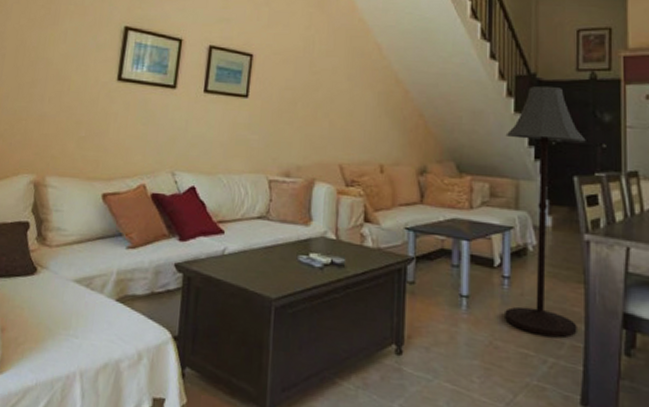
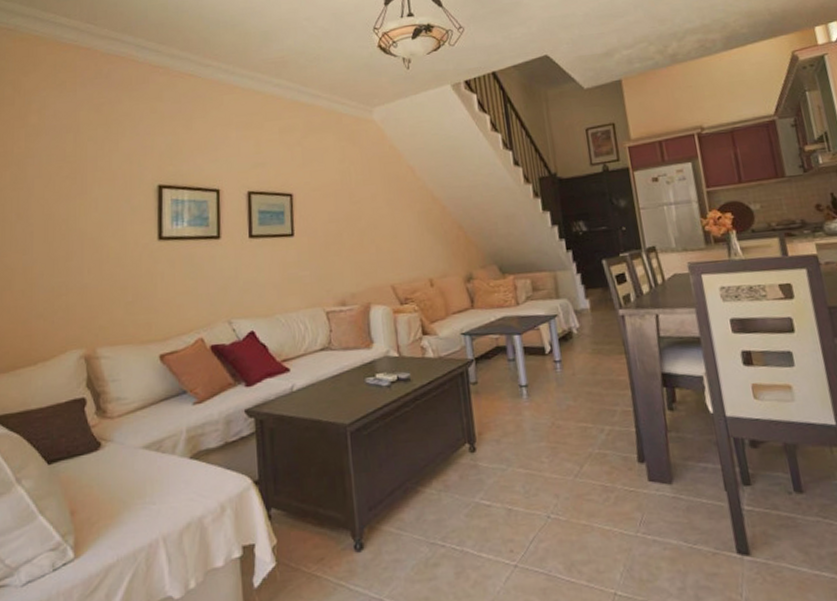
floor lamp: present [505,85,586,338] -> none [538,182,626,408]

